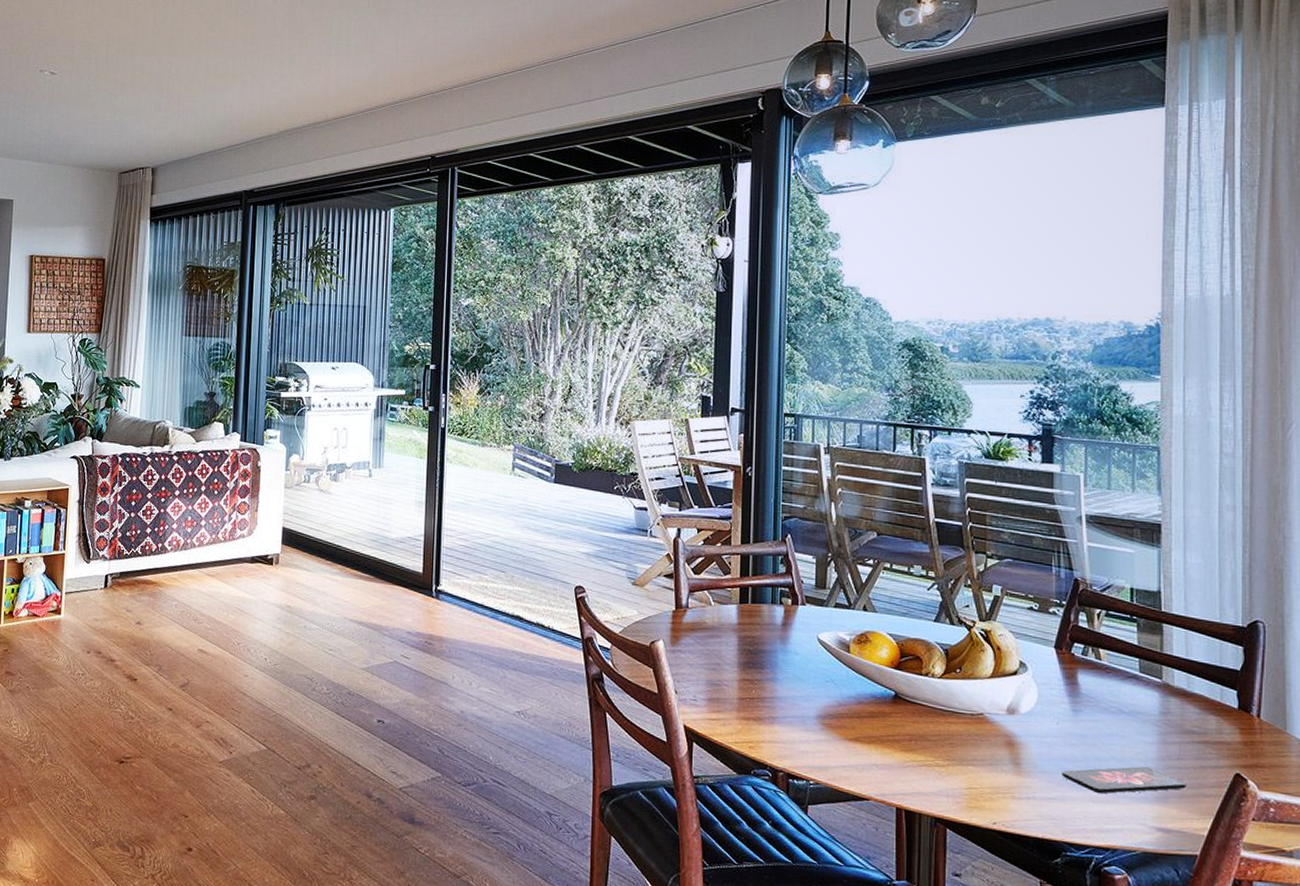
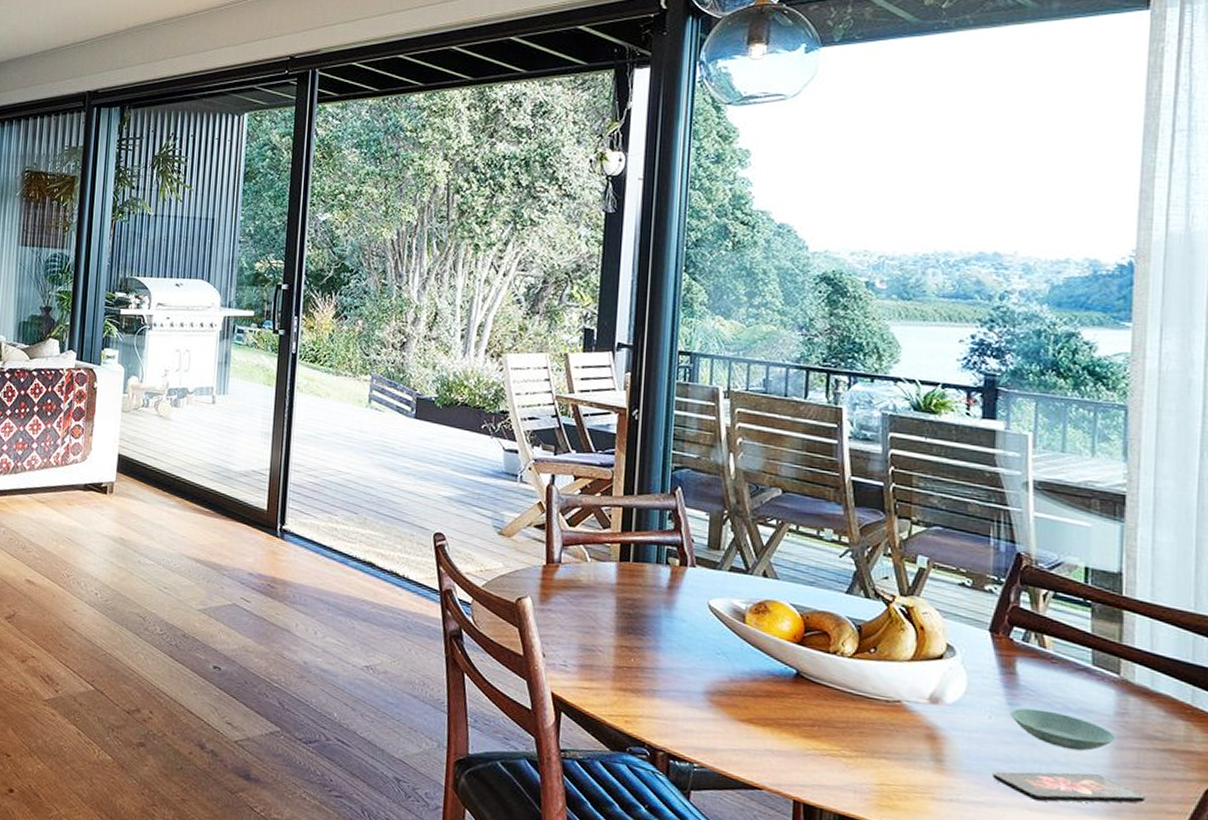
saucer: none [1074,713,1161,747] -> present [1009,708,1116,751]

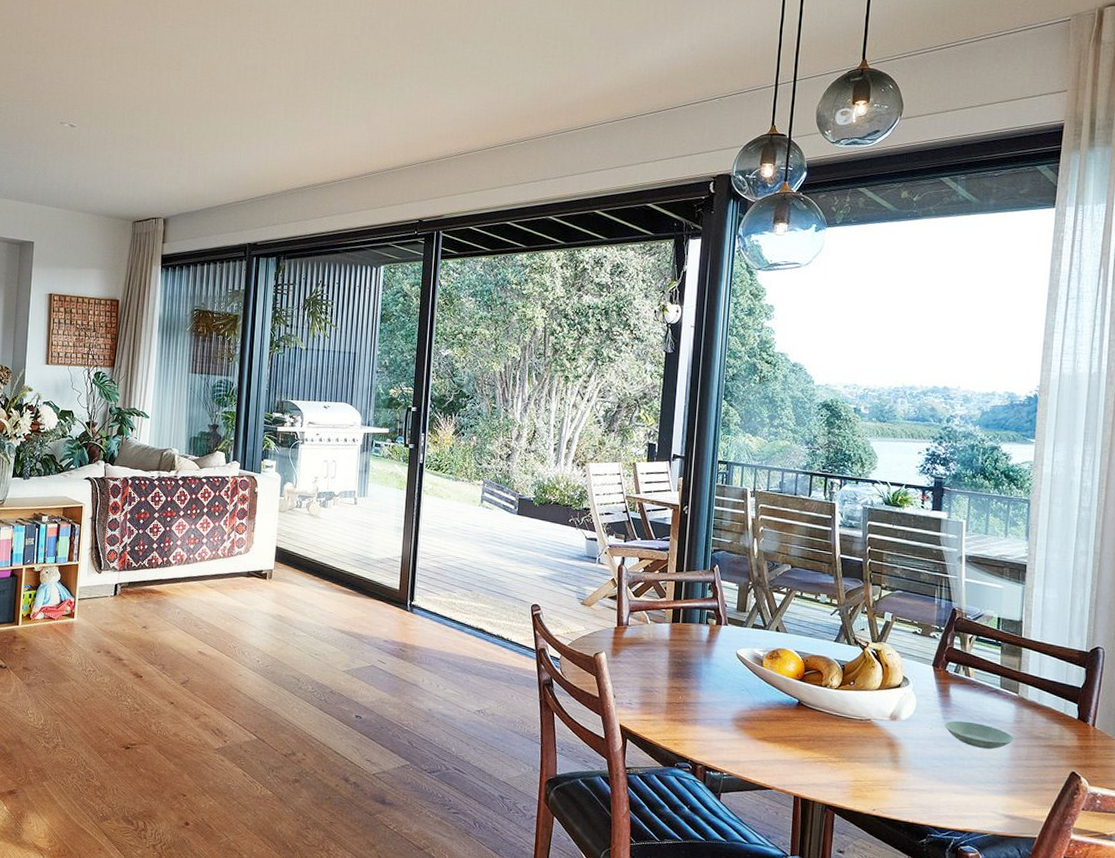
smartphone: present [992,771,1145,803] -> none [931,765,1031,787]

